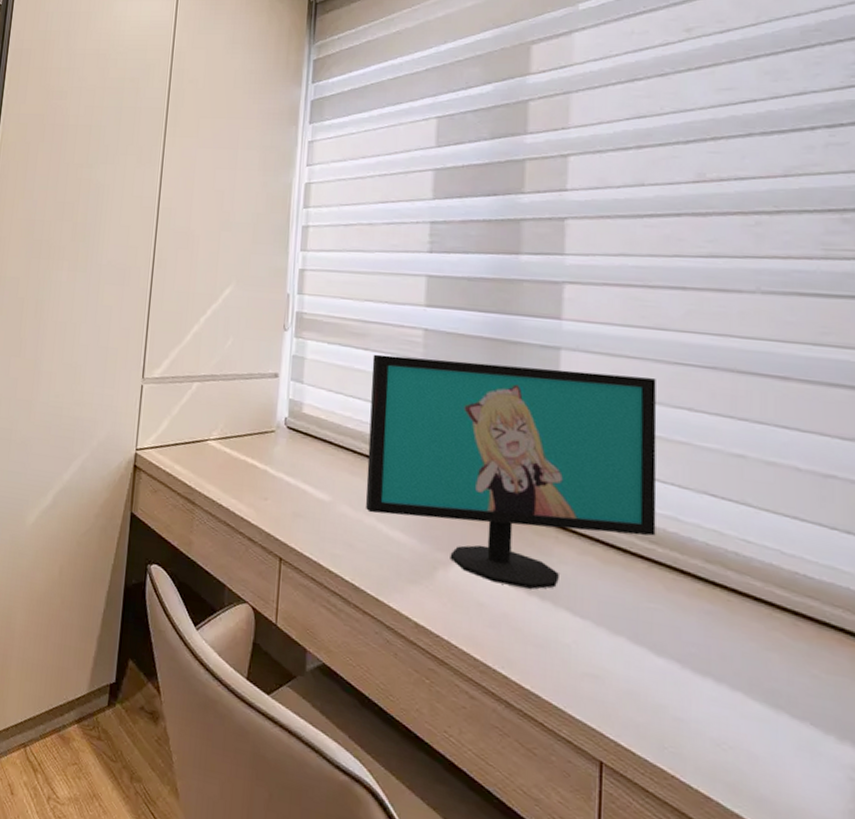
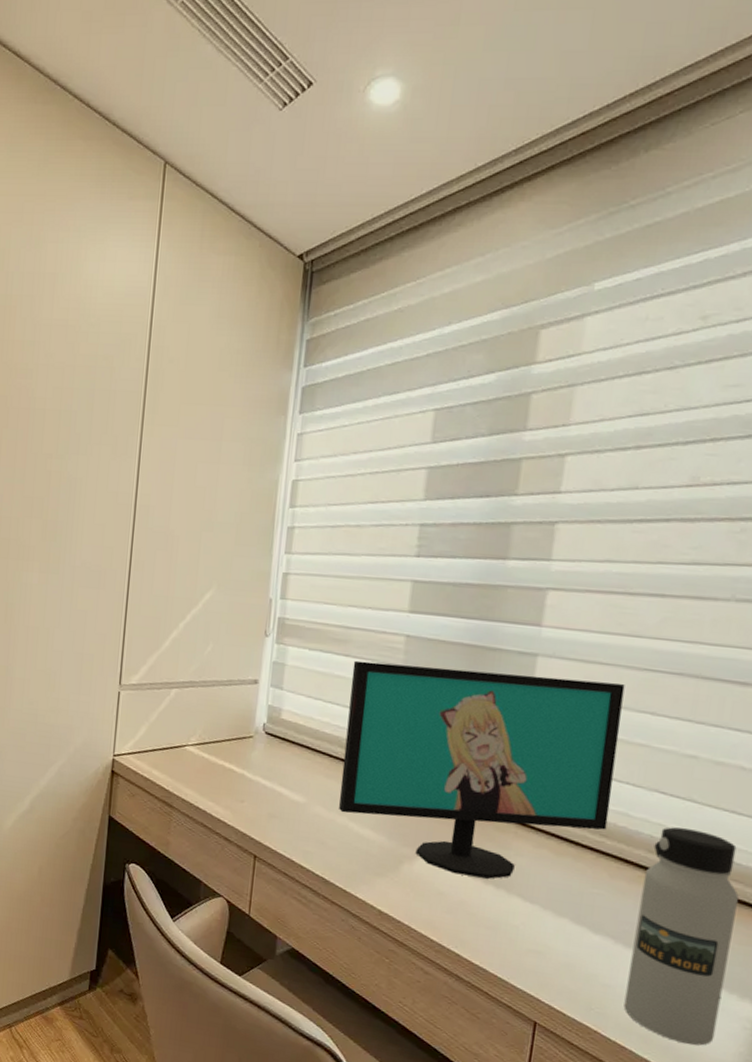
water bottle: none [702,534,816,800] -> present [623,827,739,1046]

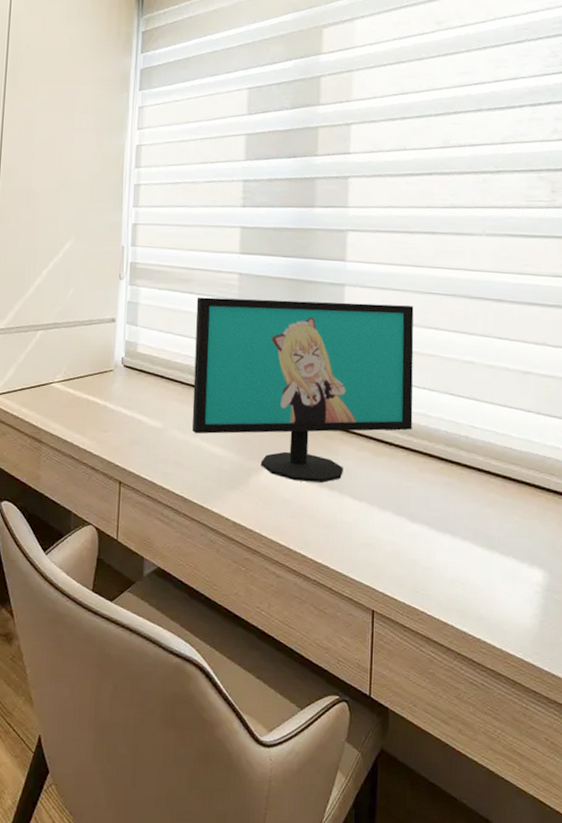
water bottle: present [623,827,739,1046] -> none [442,423,518,613]

